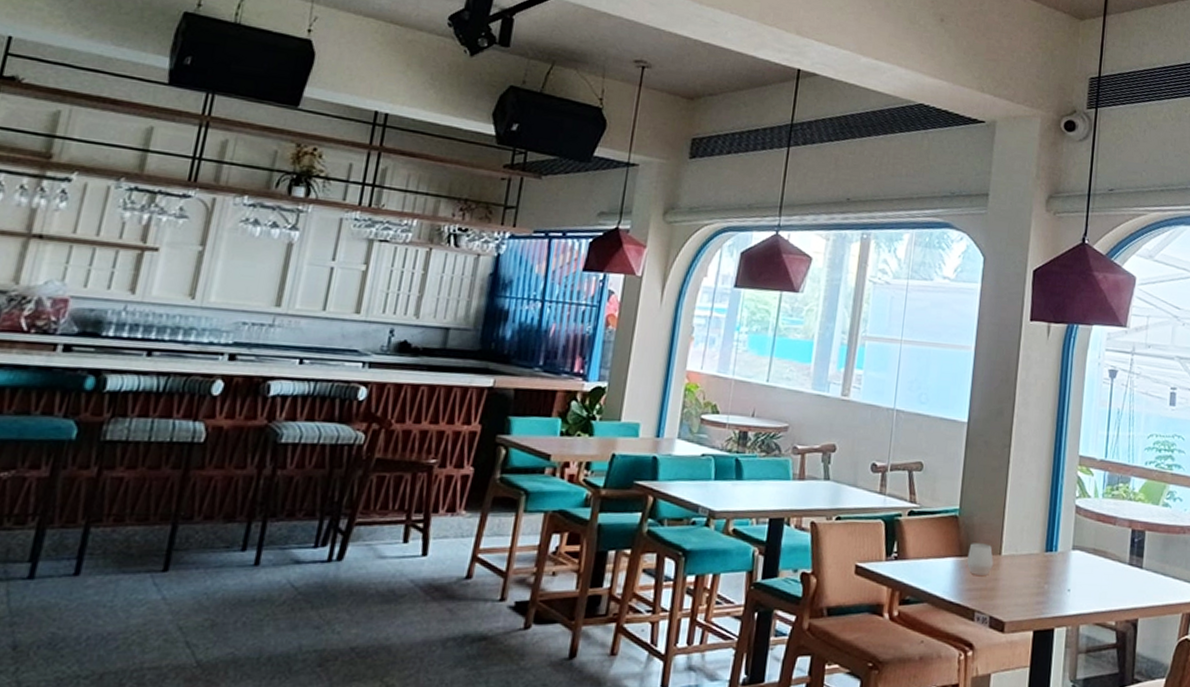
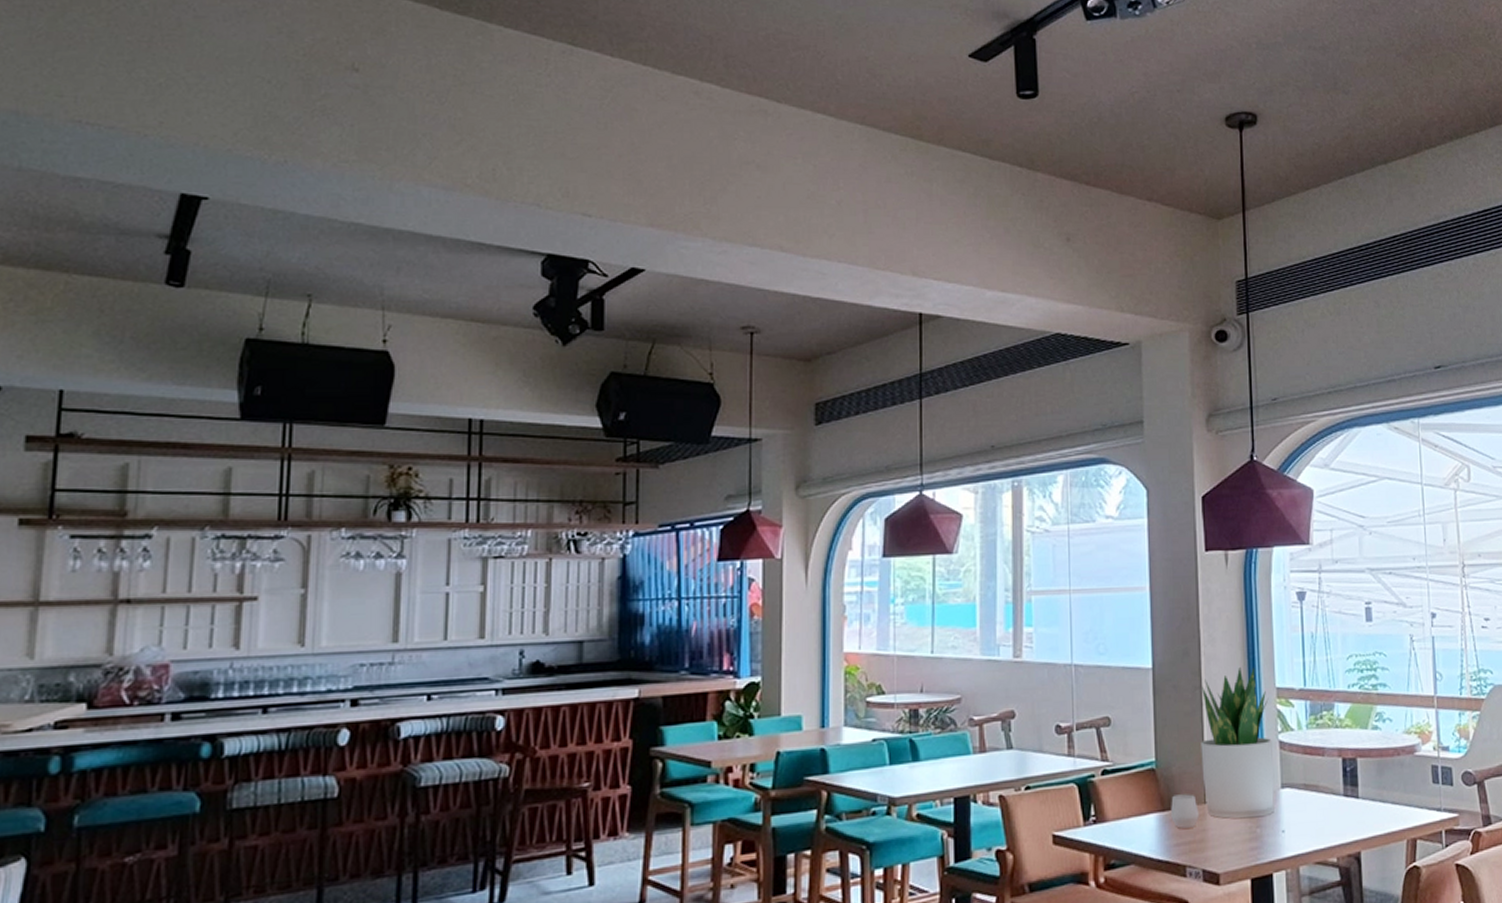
planter: none [1001,432,1071,575] -> present [1201,667,1275,820]

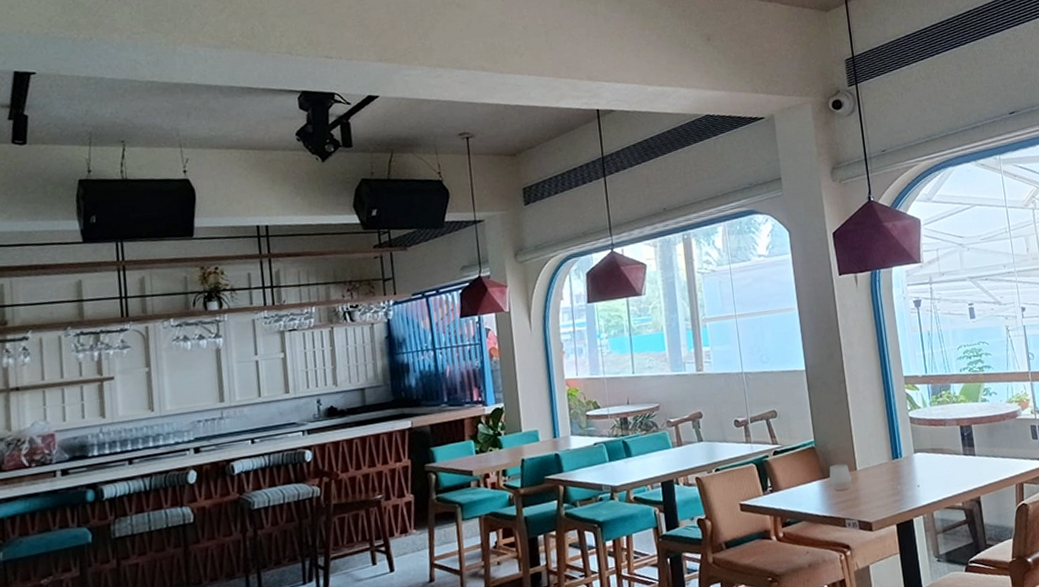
planter: present [1201,667,1275,820] -> none [845,363,910,481]

